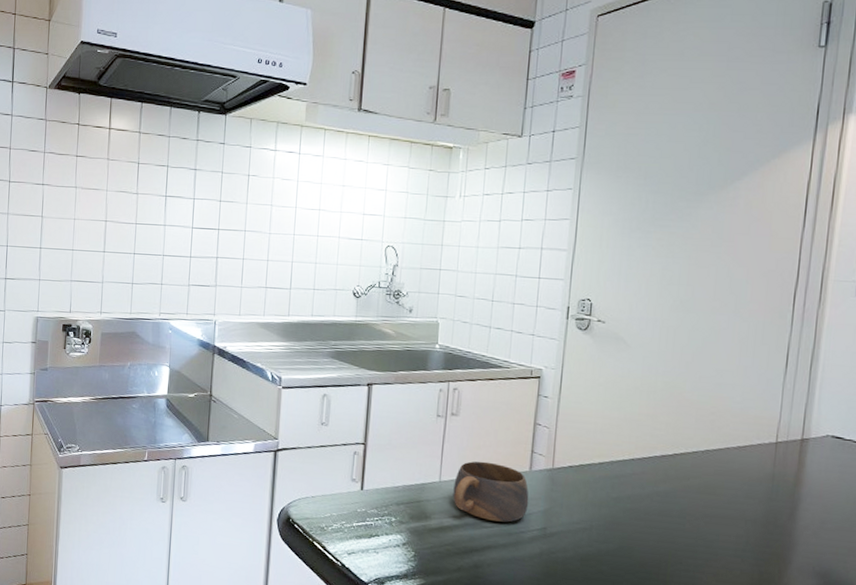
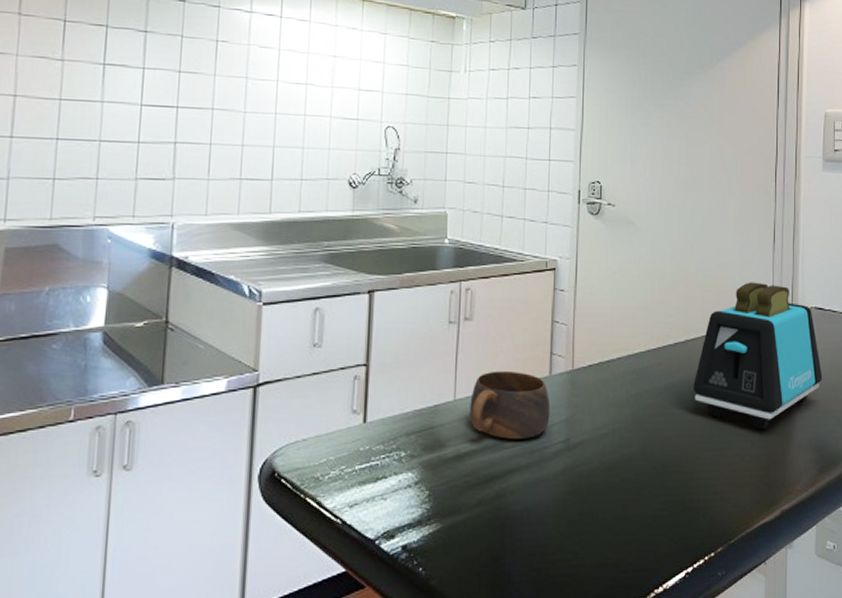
toaster: none [679,404,835,548] -> present [693,282,823,430]

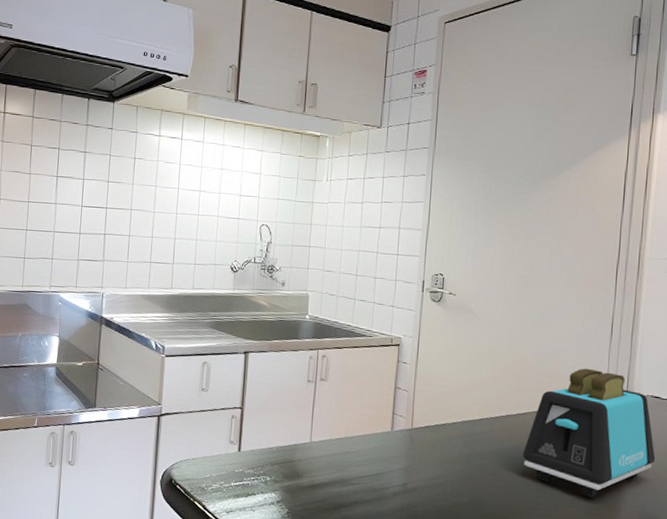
cup: present [470,370,551,439] -> none [322,422,391,480]

